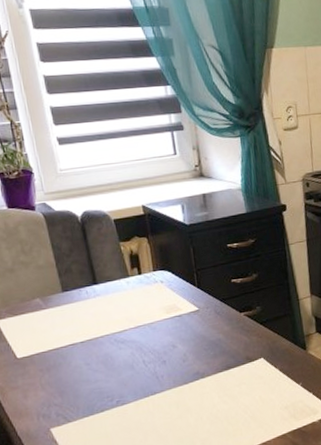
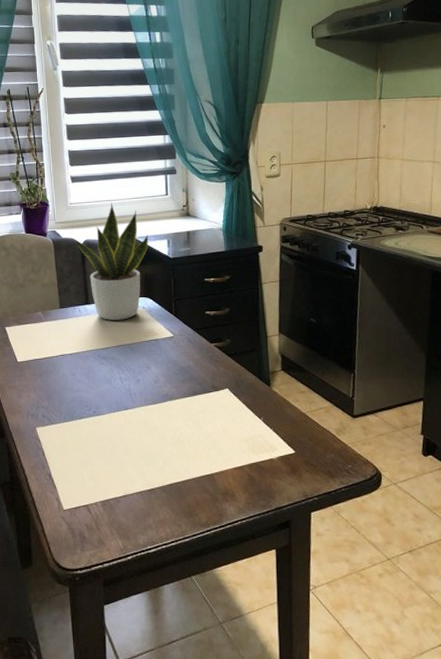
potted plant: none [68,166,160,300] -> present [73,202,148,320]

